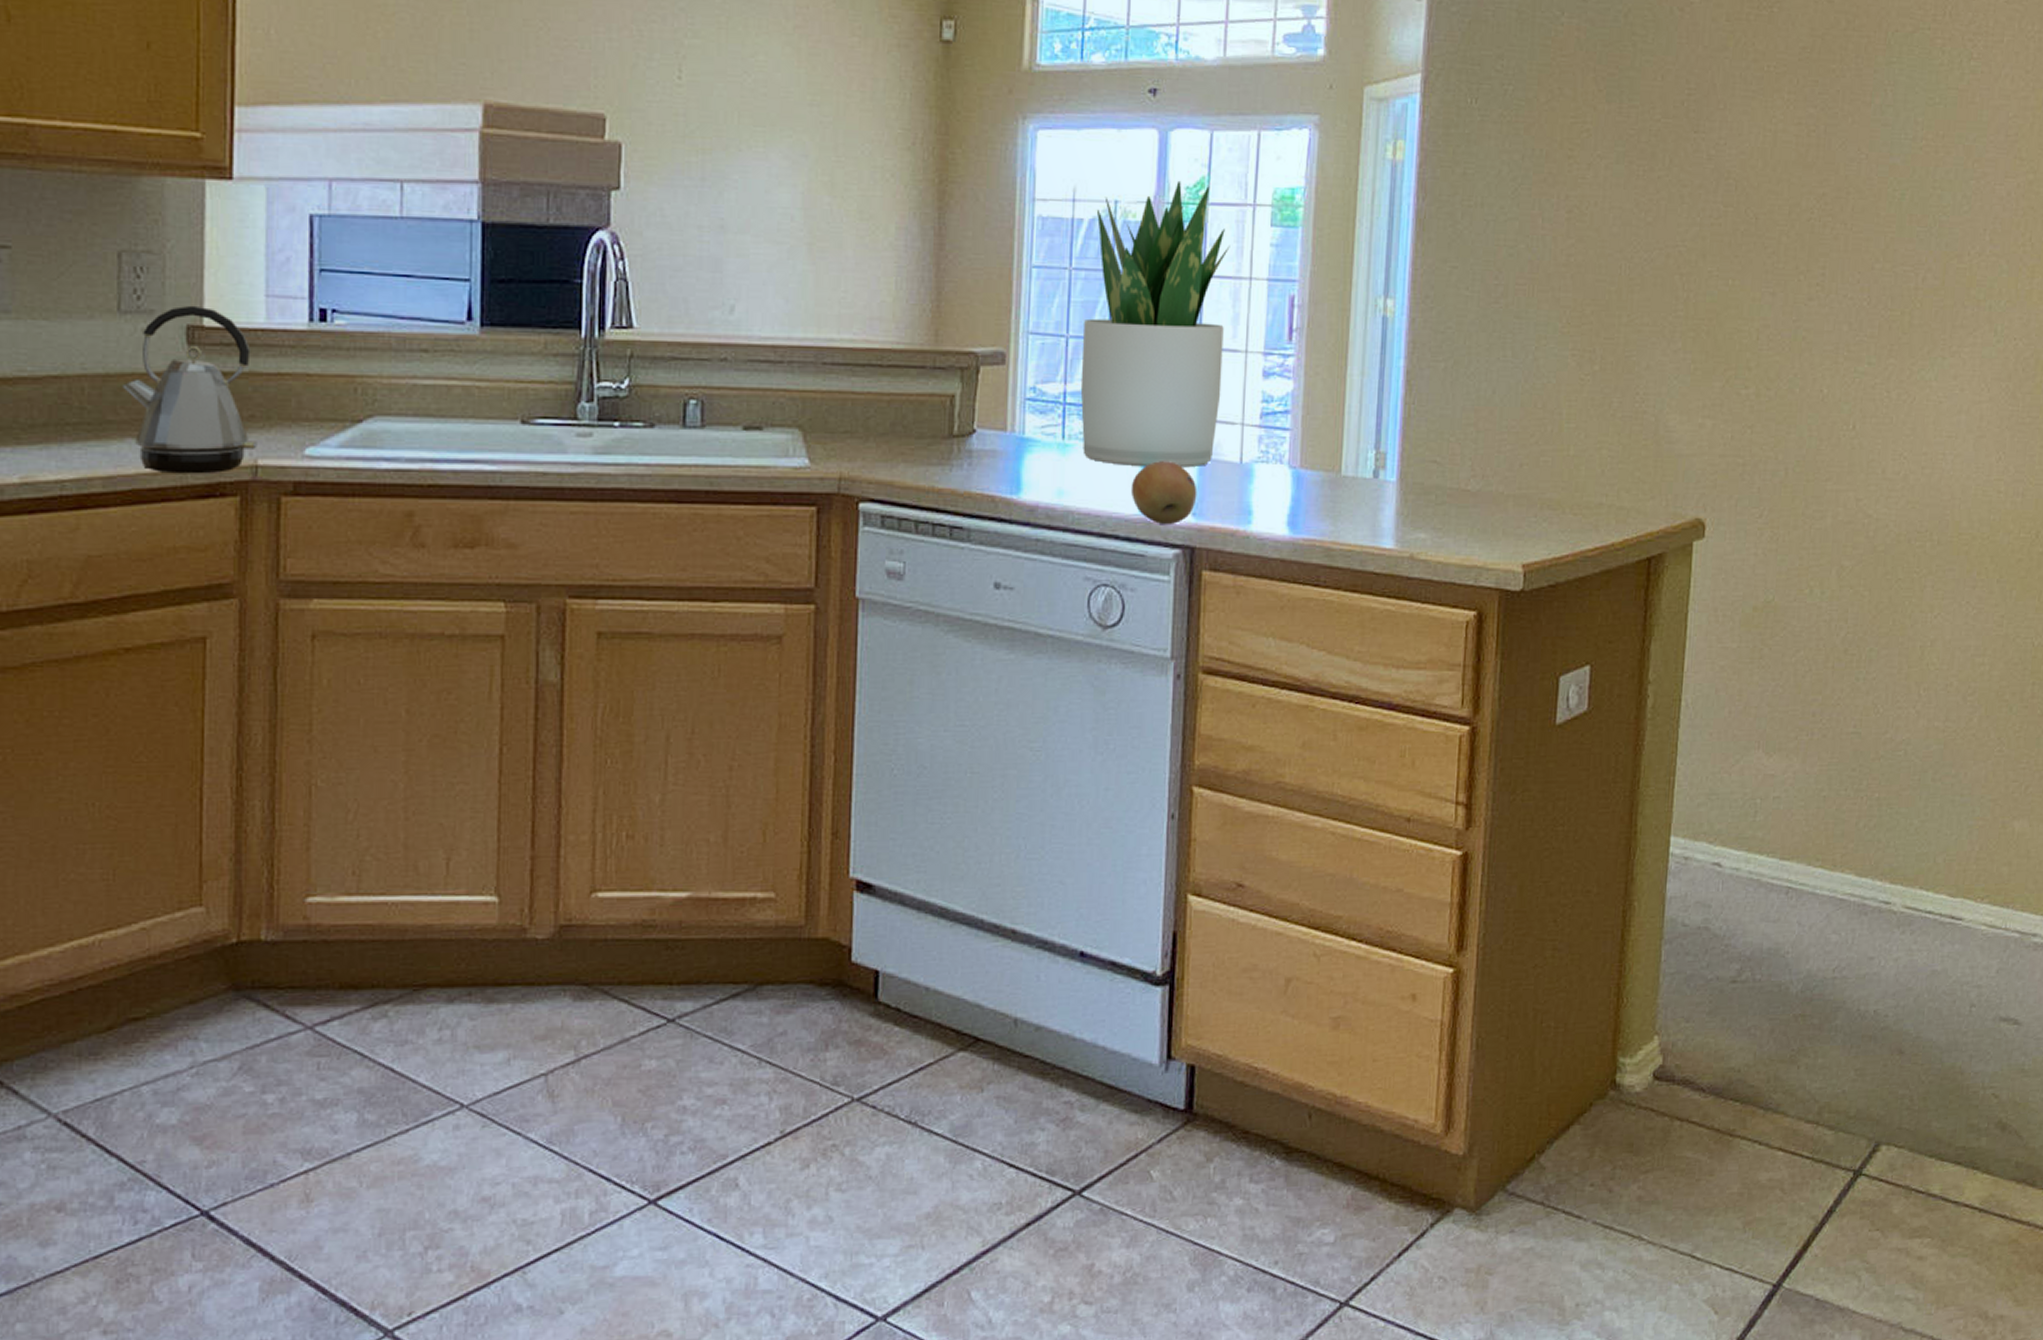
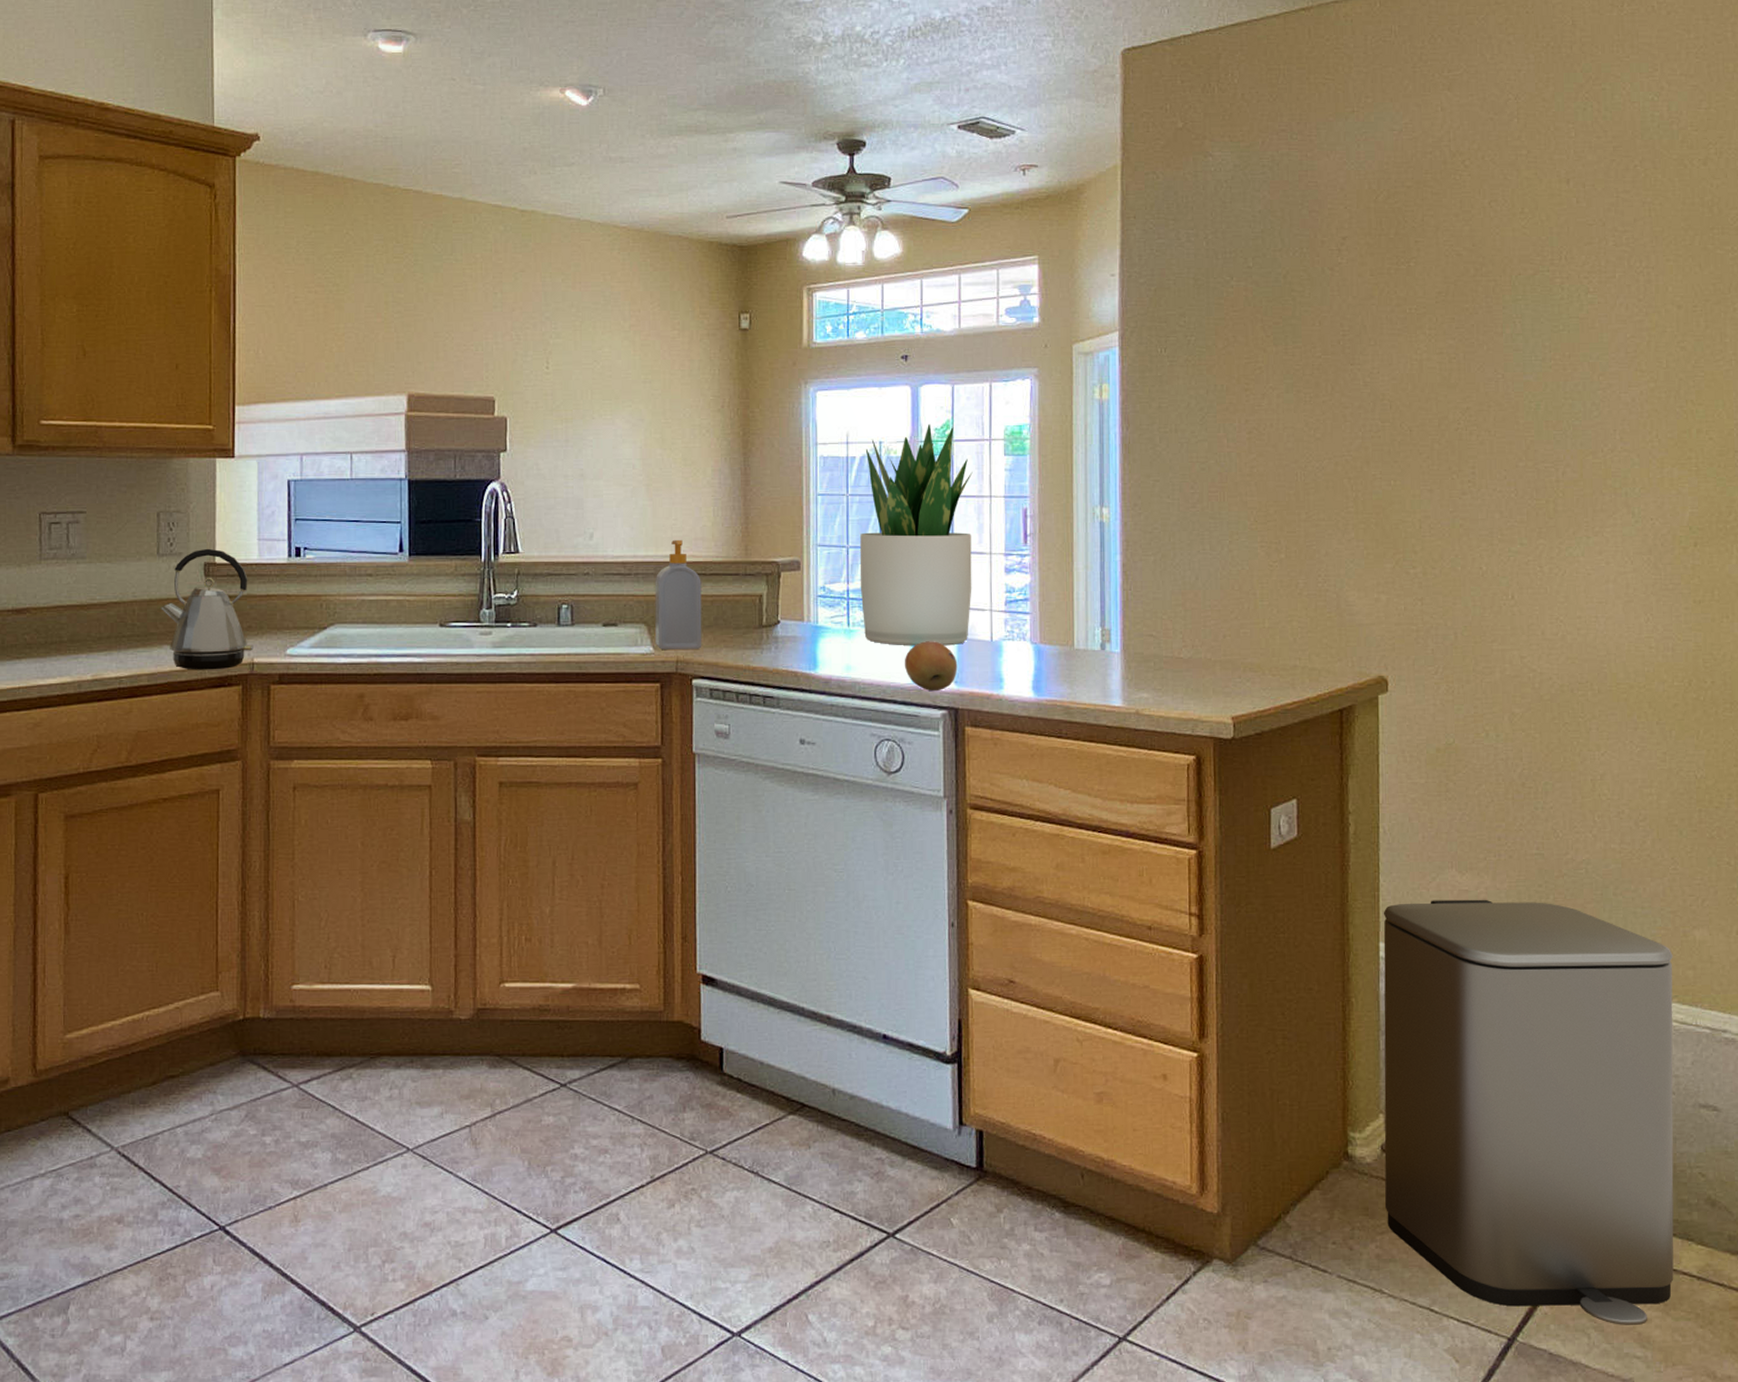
soap bottle: none [812,318,876,463] -> present [655,539,702,649]
pedal bin: none [1652,785,1989,1265] -> present [1383,899,1674,1325]

